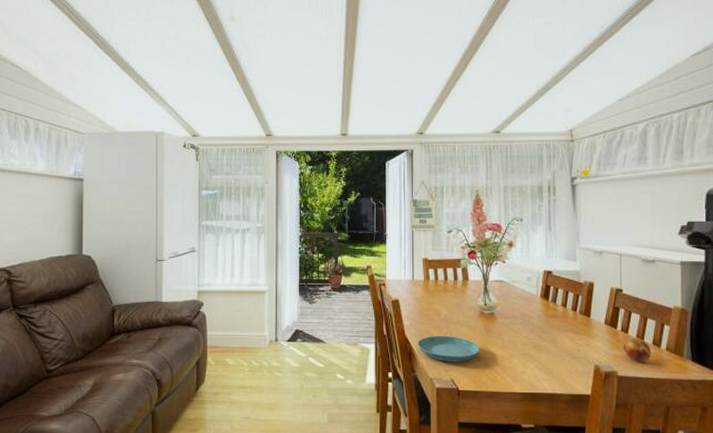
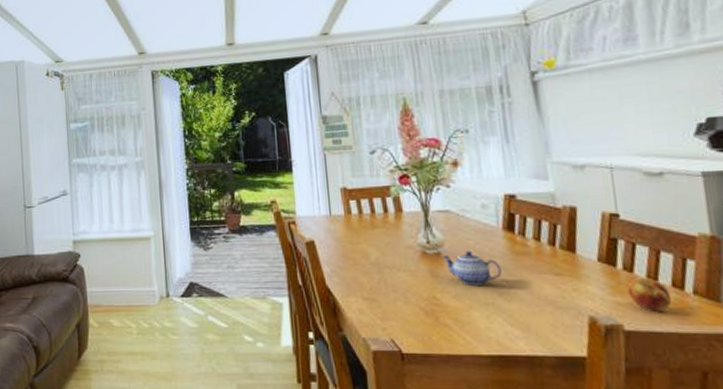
saucer: present [418,335,480,363] -> none [343,283,426,318]
teapot: none [494,313,537,339] -> present [442,251,502,285]

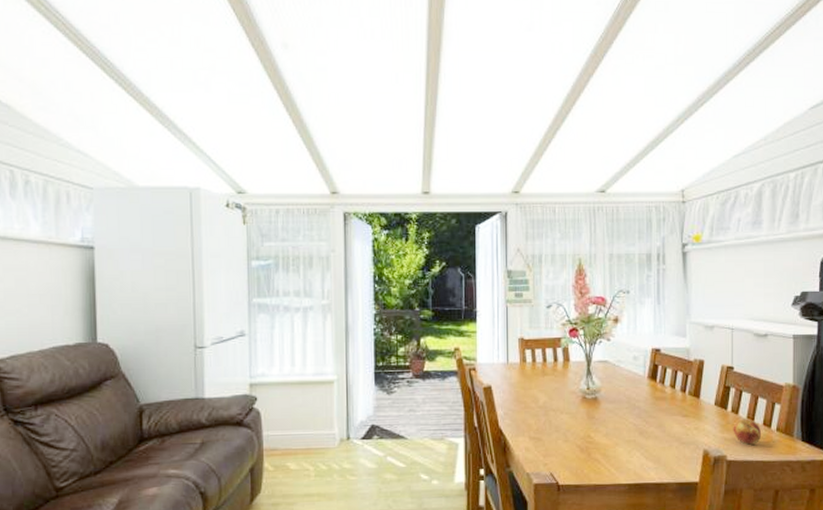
teapot: present [442,251,502,285] -> none [598,396,643,426]

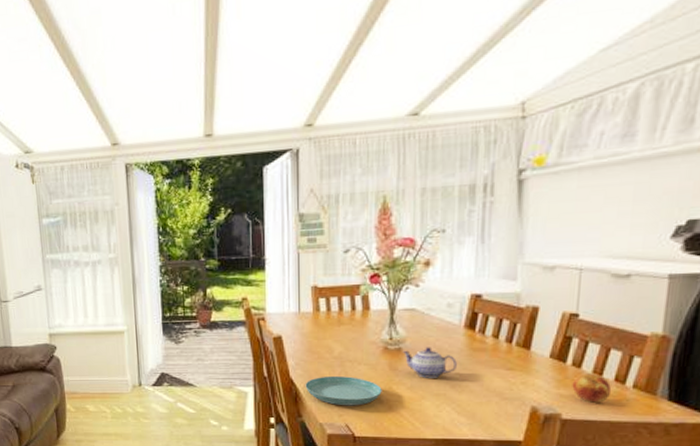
saucer: none [513,424,582,455] -> present [305,375,382,406]
teapot: none [598,396,643,426] -> present [402,347,457,378]

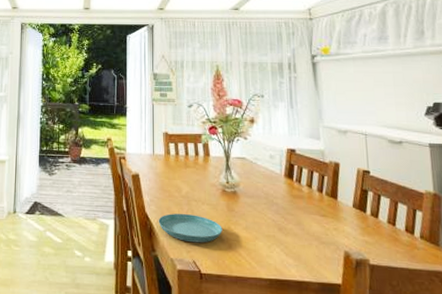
teapot: present [402,347,457,378] -> none [237,192,281,220]
fruit: present [572,373,612,403] -> none [373,223,405,251]

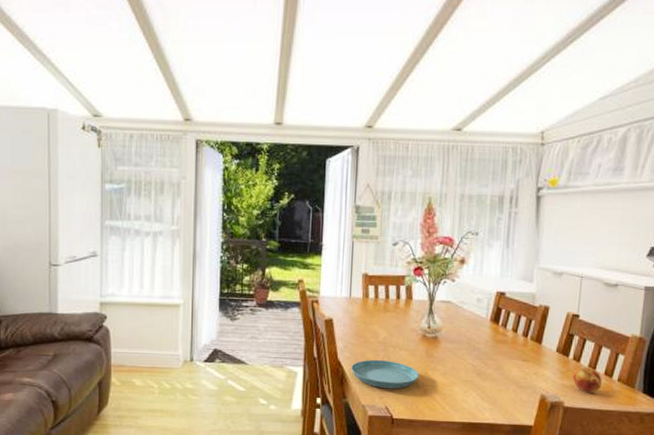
fruit: none [373,223,405,251] -> present [572,367,602,393]

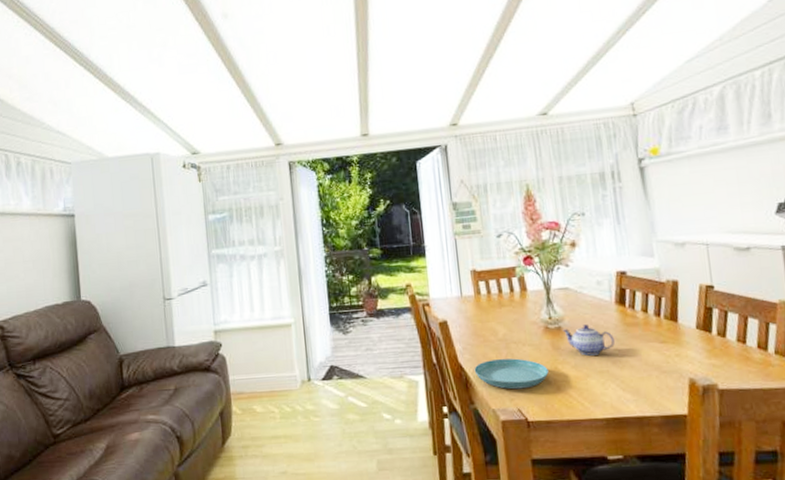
teapot: none [438,337,483,366] -> present [562,324,615,356]
fruit: present [572,367,602,393] -> none [721,342,758,371]

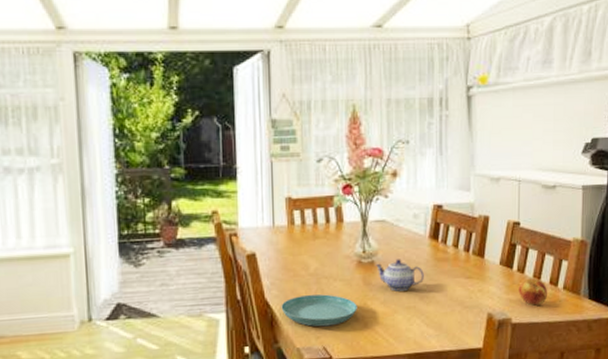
fruit: none [721,342,758,371] -> present [518,278,548,306]

